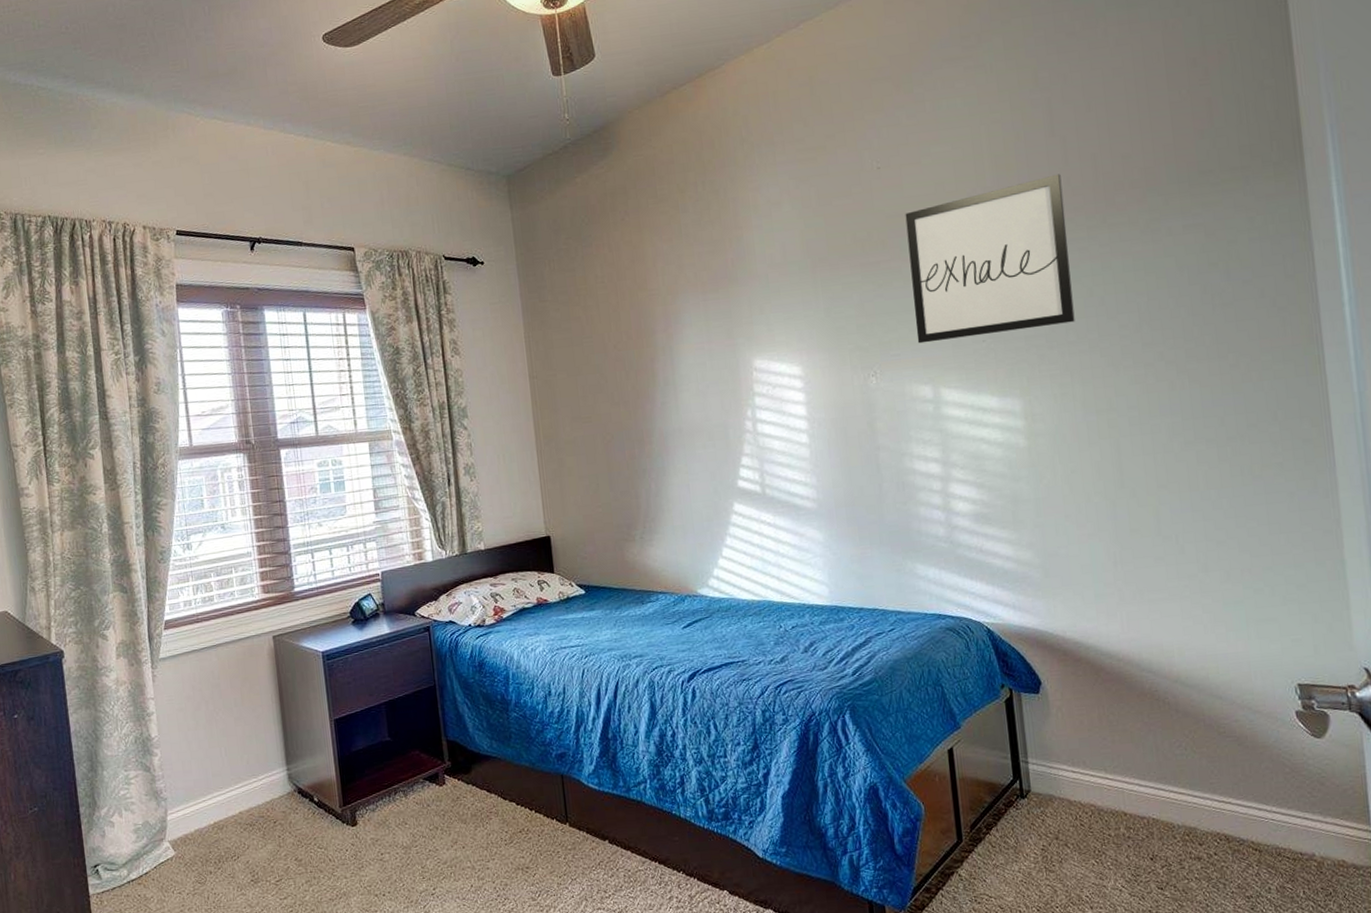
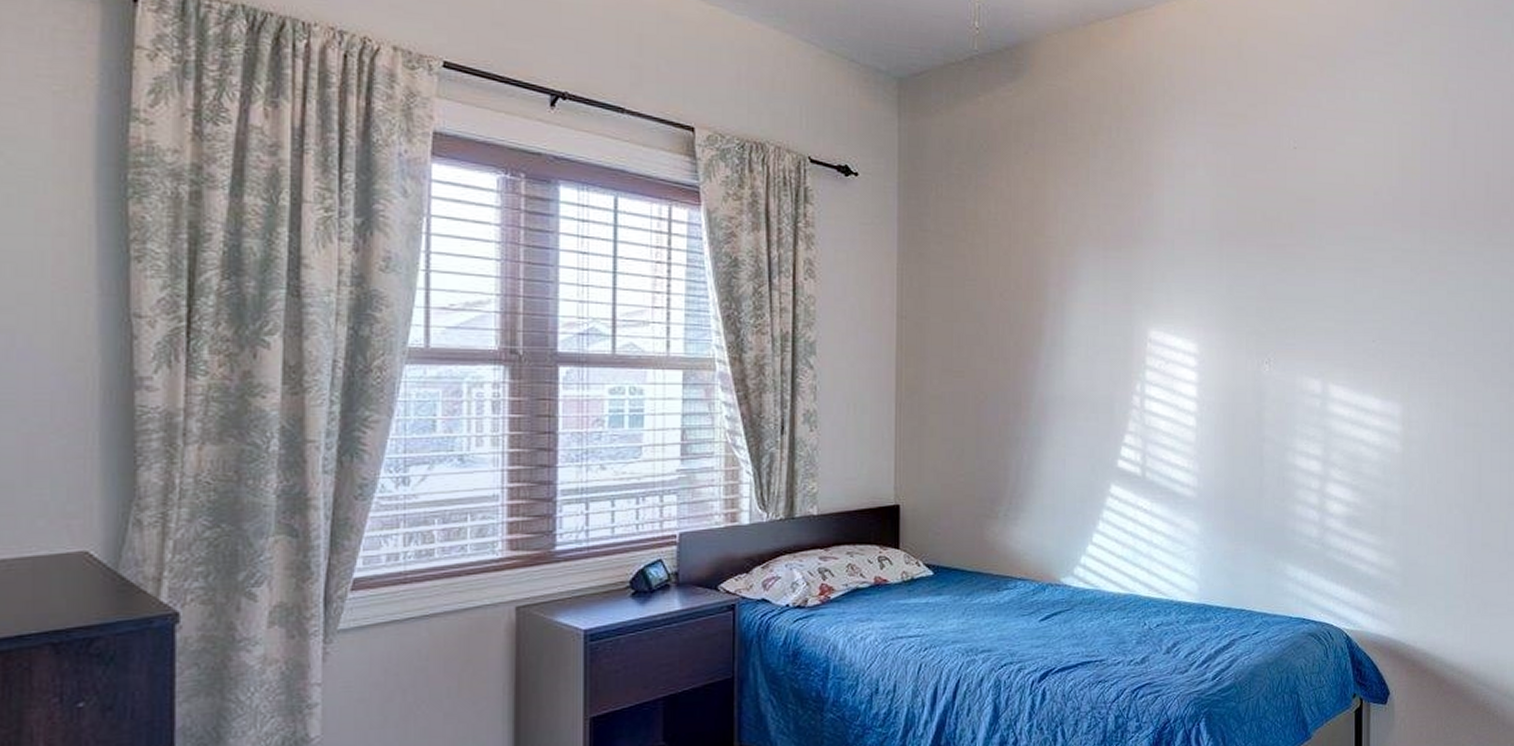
wall art: present [905,174,1075,344] -> none [1313,186,1458,336]

